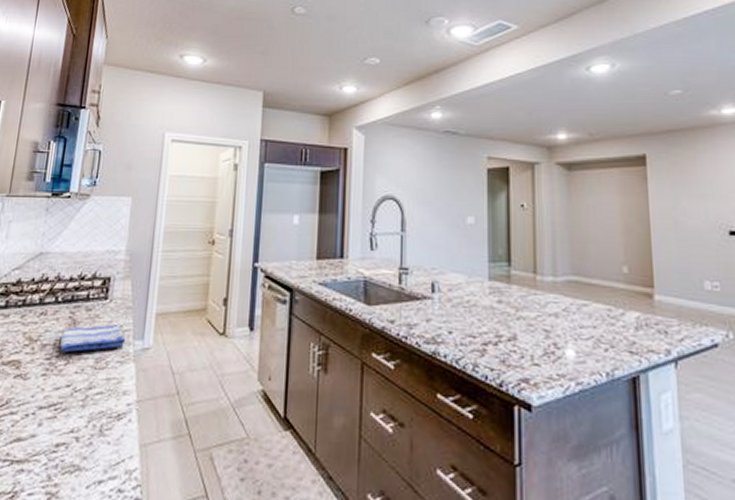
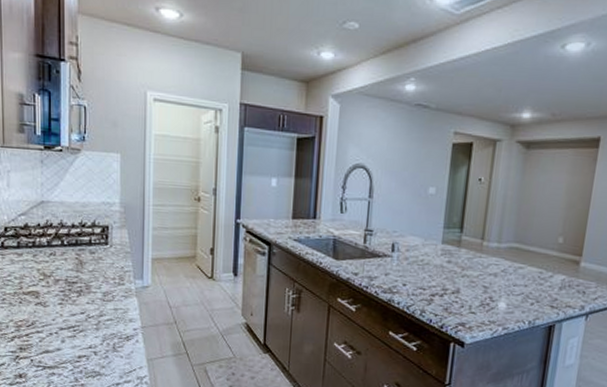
dish towel: present [59,324,126,352] -> none [70,266,128,287]

